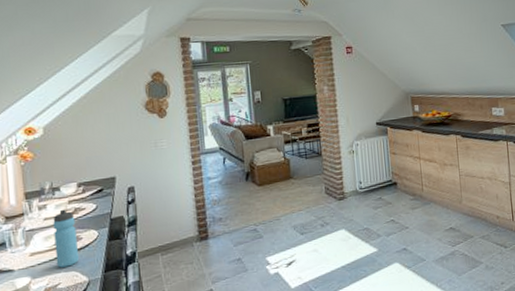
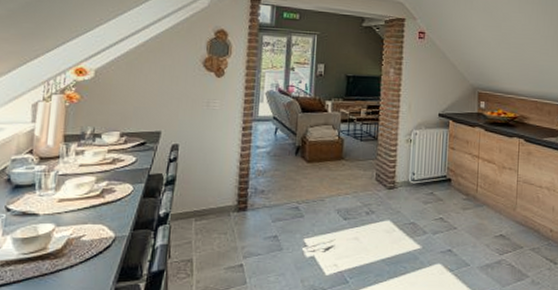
water bottle: present [53,209,79,268] -> none [84,157,112,219]

